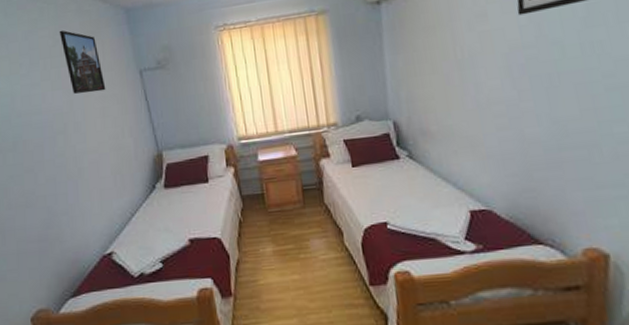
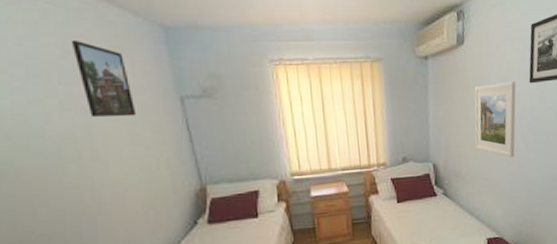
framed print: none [441,16,503,110] -> present [474,82,516,158]

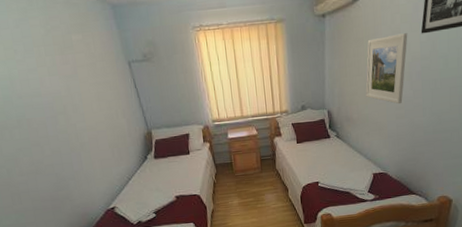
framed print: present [70,39,137,118] -> none [49,20,99,80]

